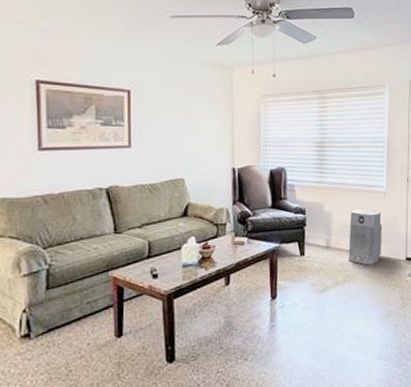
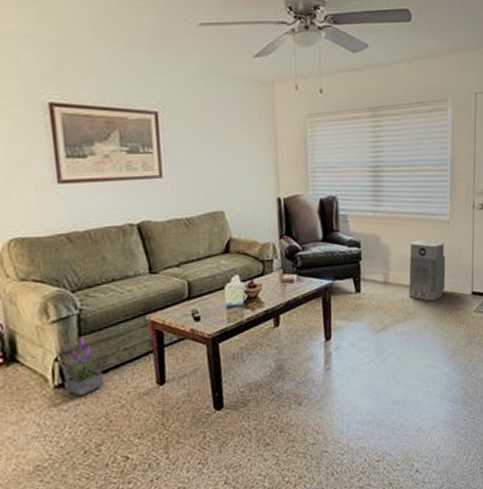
potted plant: none [30,291,67,346] -> present [64,337,105,397]

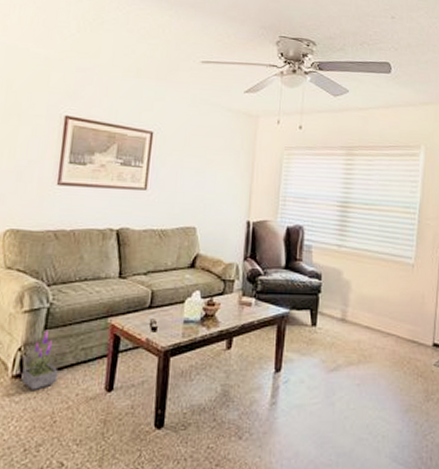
air purifier: present [408,239,446,301] -> none [366,280,408,346]

